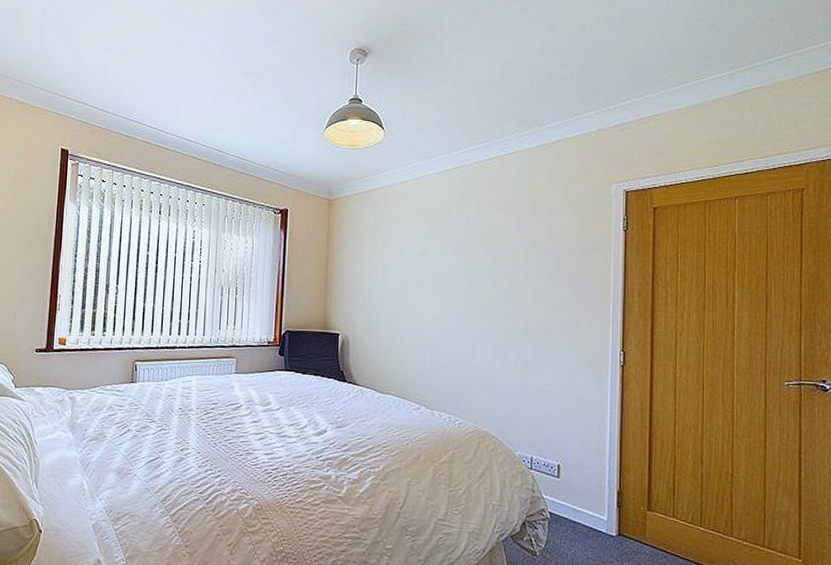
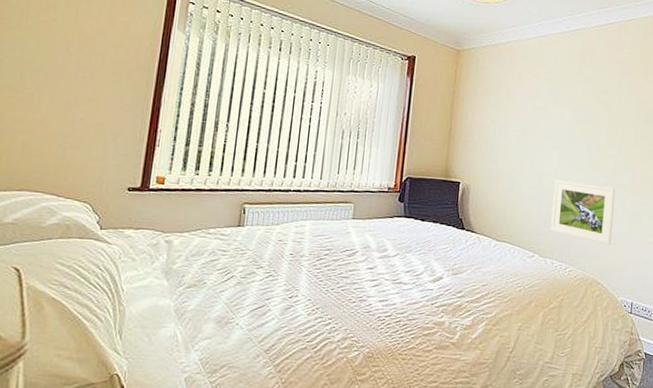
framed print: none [437,327,507,395] -> present [550,179,616,245]

